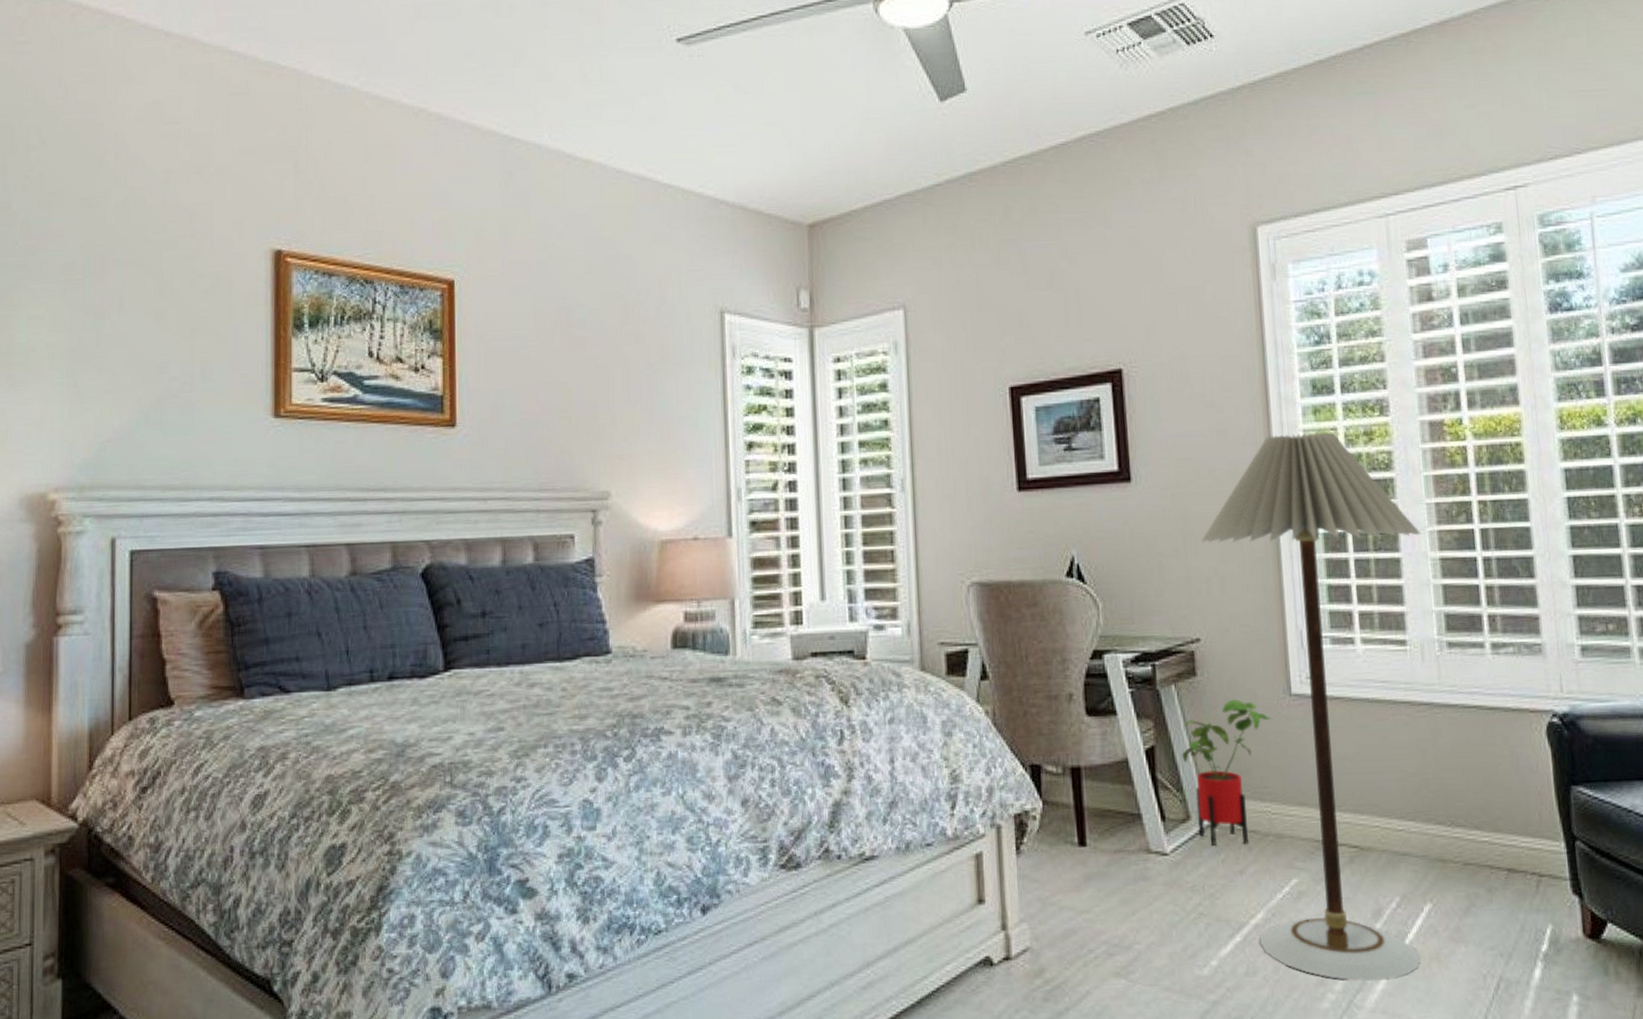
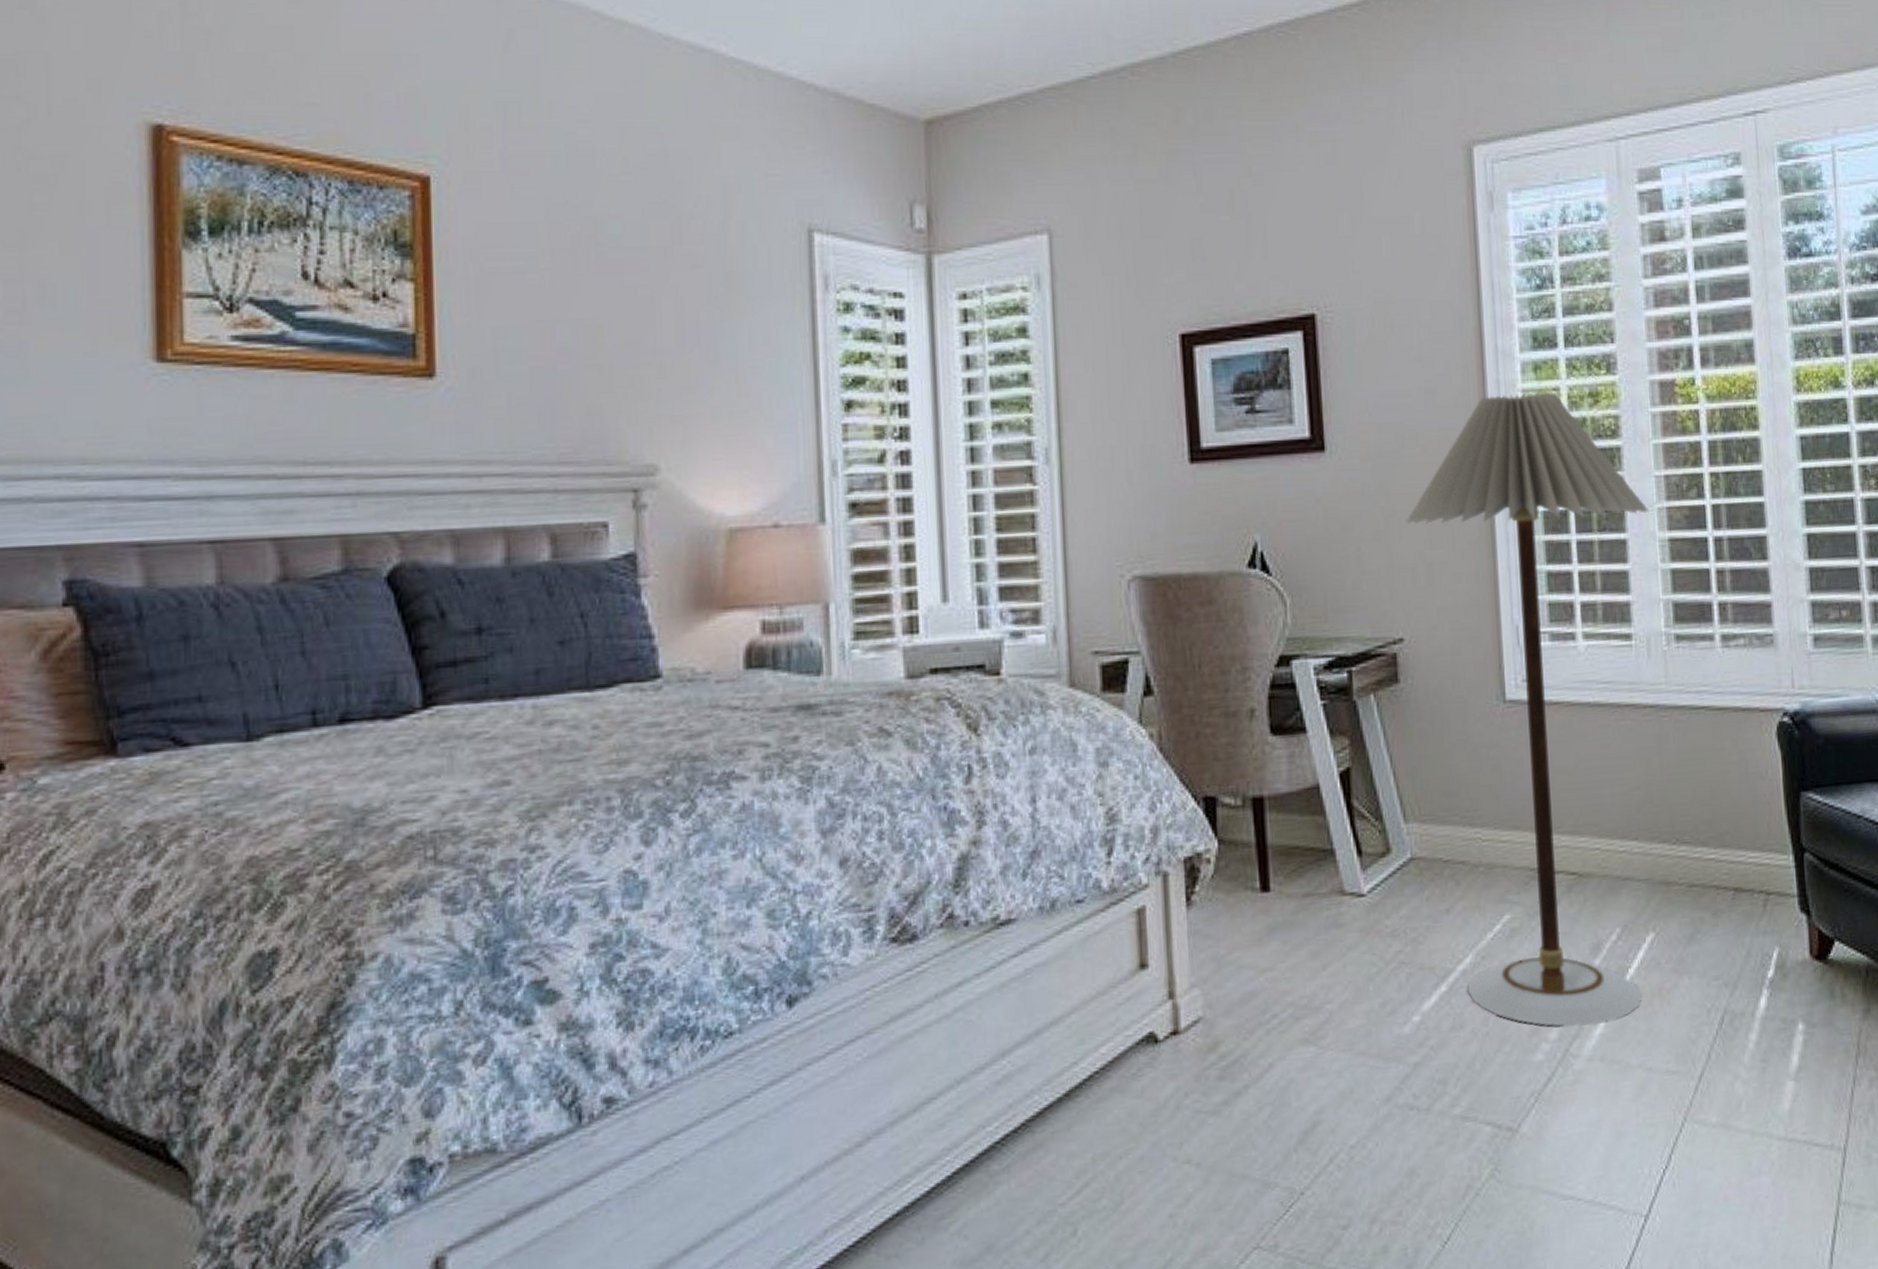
house plant: present [1182,699,1272,847] -> none [1381,708,1484,883]

